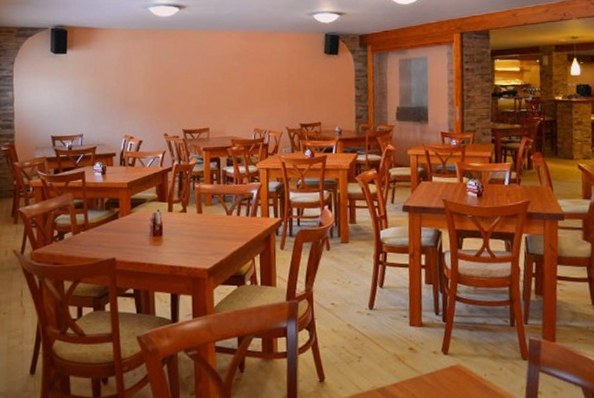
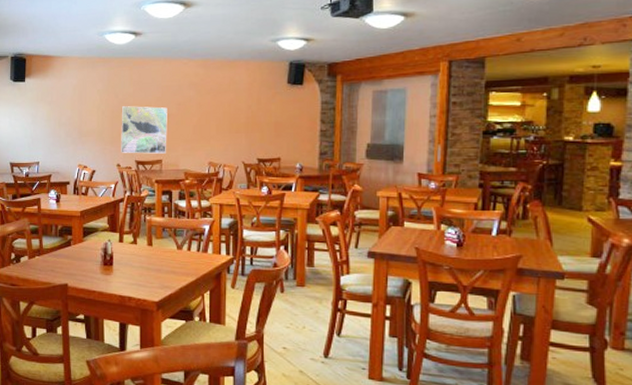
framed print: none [167,76,214,123] -> present [121,106,167,154]

